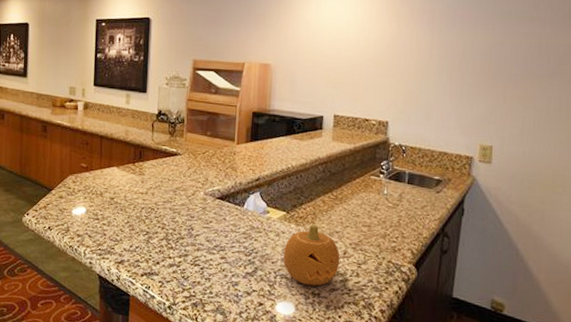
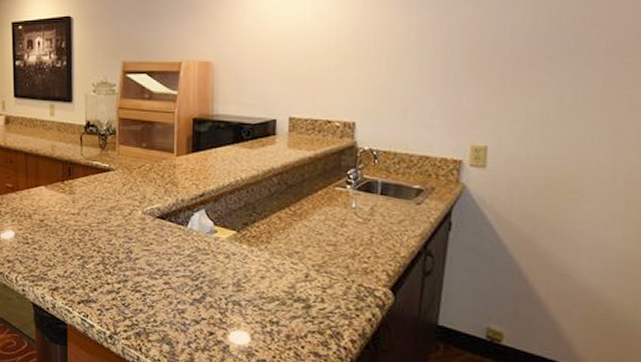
fruit: present [283,225,340,286] -> none [235,245,302,314]

